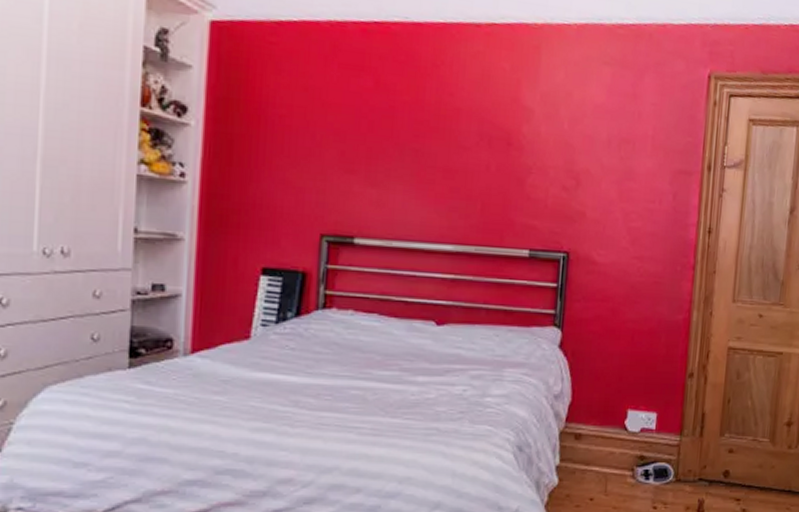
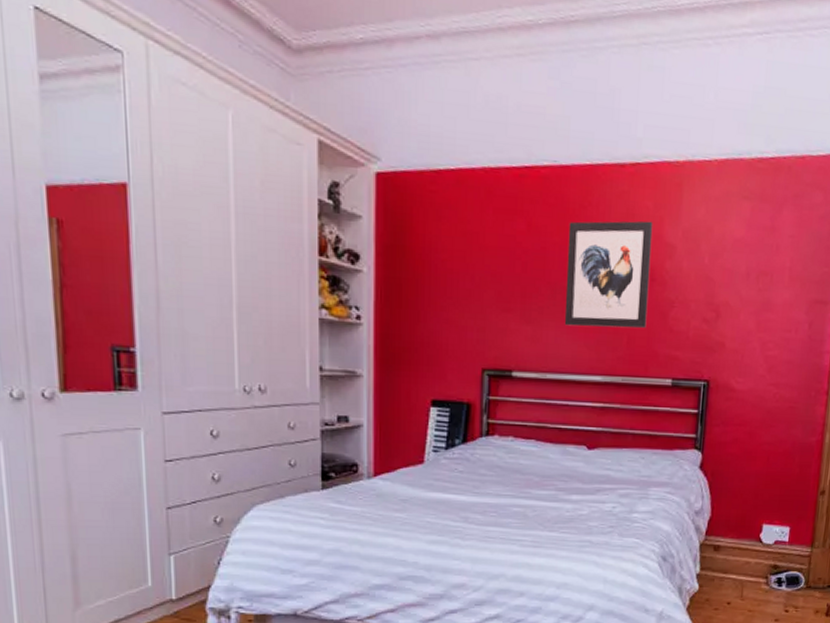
wall art: none [413,80,510,195] -> present [564,221,653,329]

